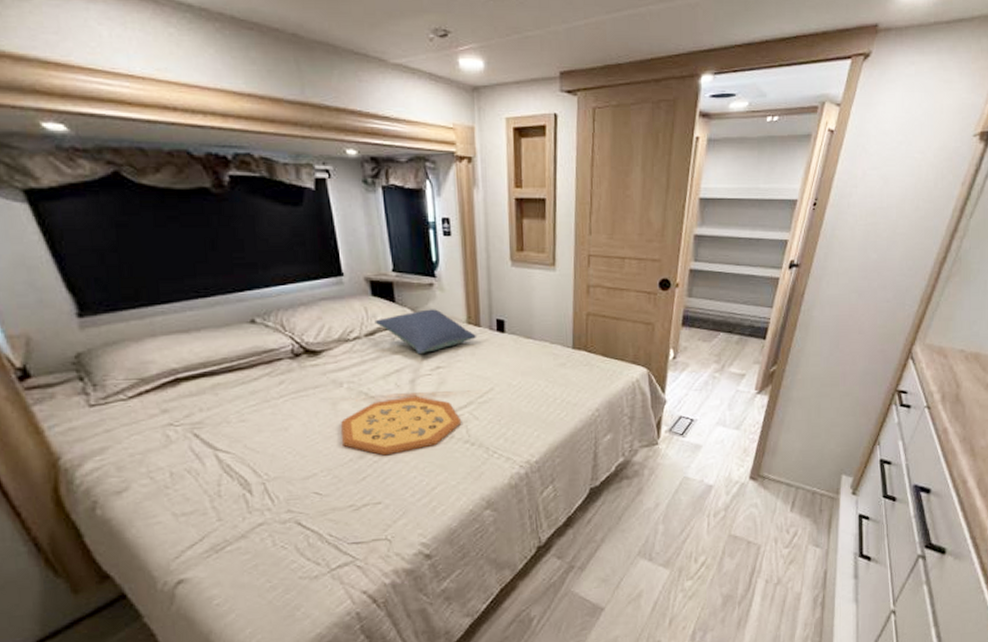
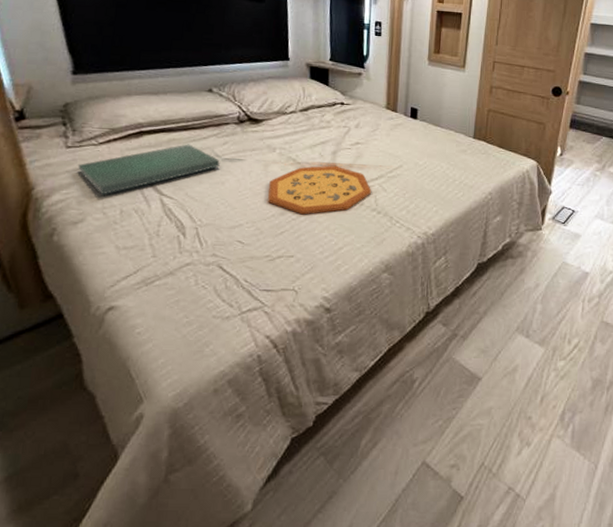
cushion: none [108,388,279,458] -> present [78,144,220,195]
pillow: present [375,309,477,355] -> none [309,94,394,131]

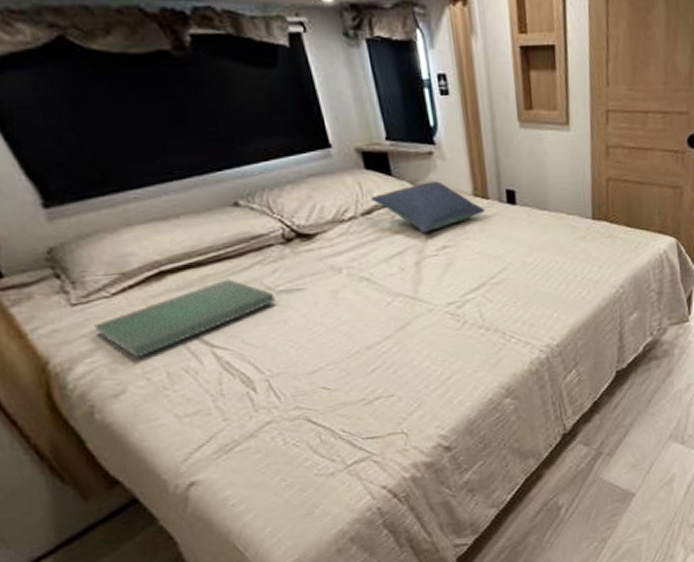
decorative tray: present [268,165,371,215] -> none [343,279,473,346]
pillow: none [309,94,394,131] -> present [371,181,486,234]

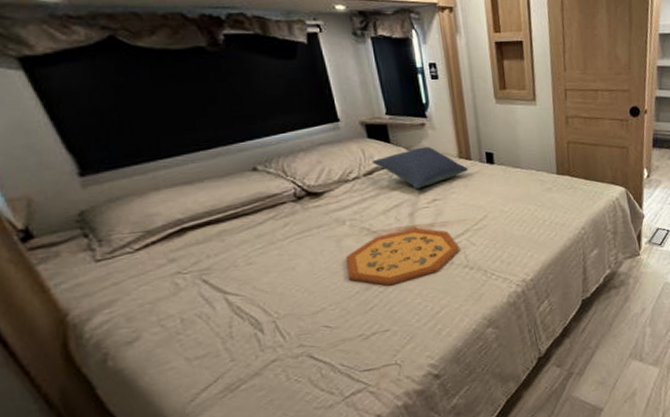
cushion: present [94,278,276,358] -> none [116,232,285,307]
decorative tray: none [343,279,473,346] -> present [346,227,459,286]

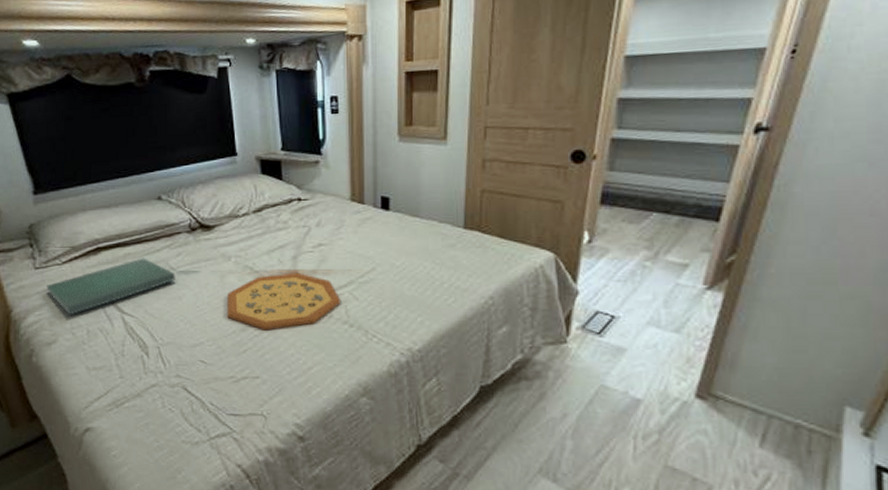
cushion: none [116,232,285,307] -> present [47,258,175,315]
pillow: present [372,146,469,190] -> none [262,186,361,231]

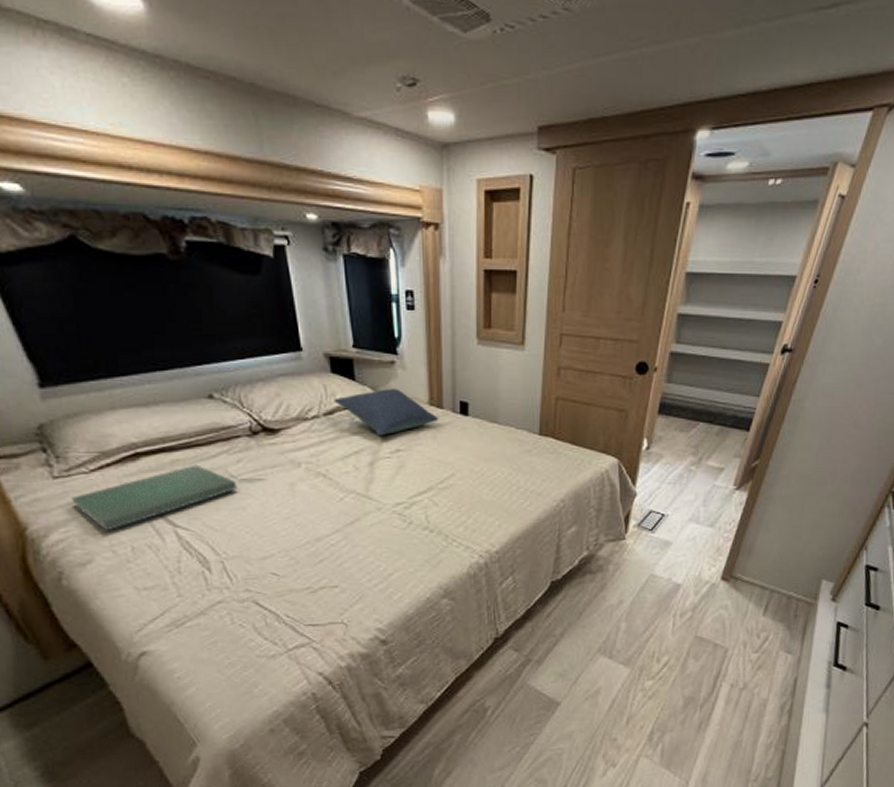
decorative tray: present [227,272,340,331] -> none [299,479,420,539]
pillow: none [262,186,361,231] -> present [334,388,439,436]

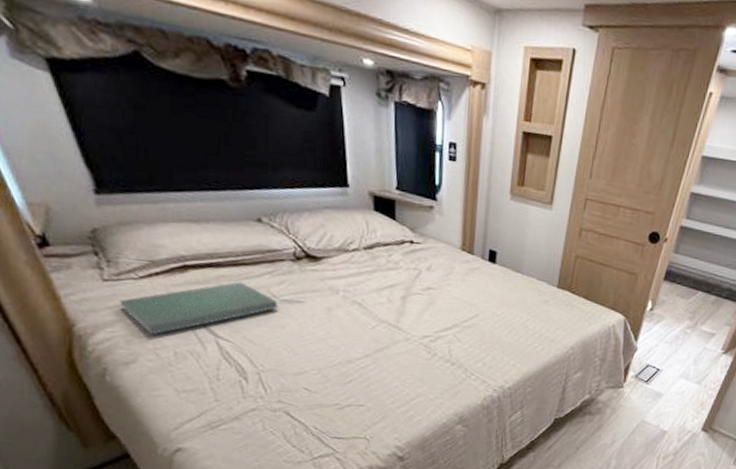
pillow: present [334,388,439,436] -> none [374,231,469,274]

